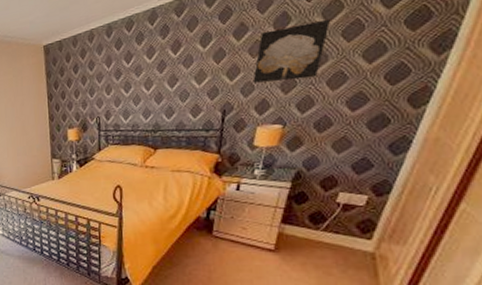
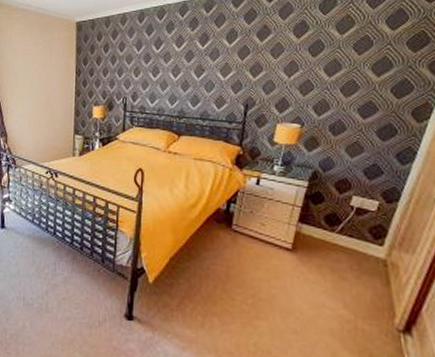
wall art: present [253,18,331,83] -> none [274,32,344,83]

